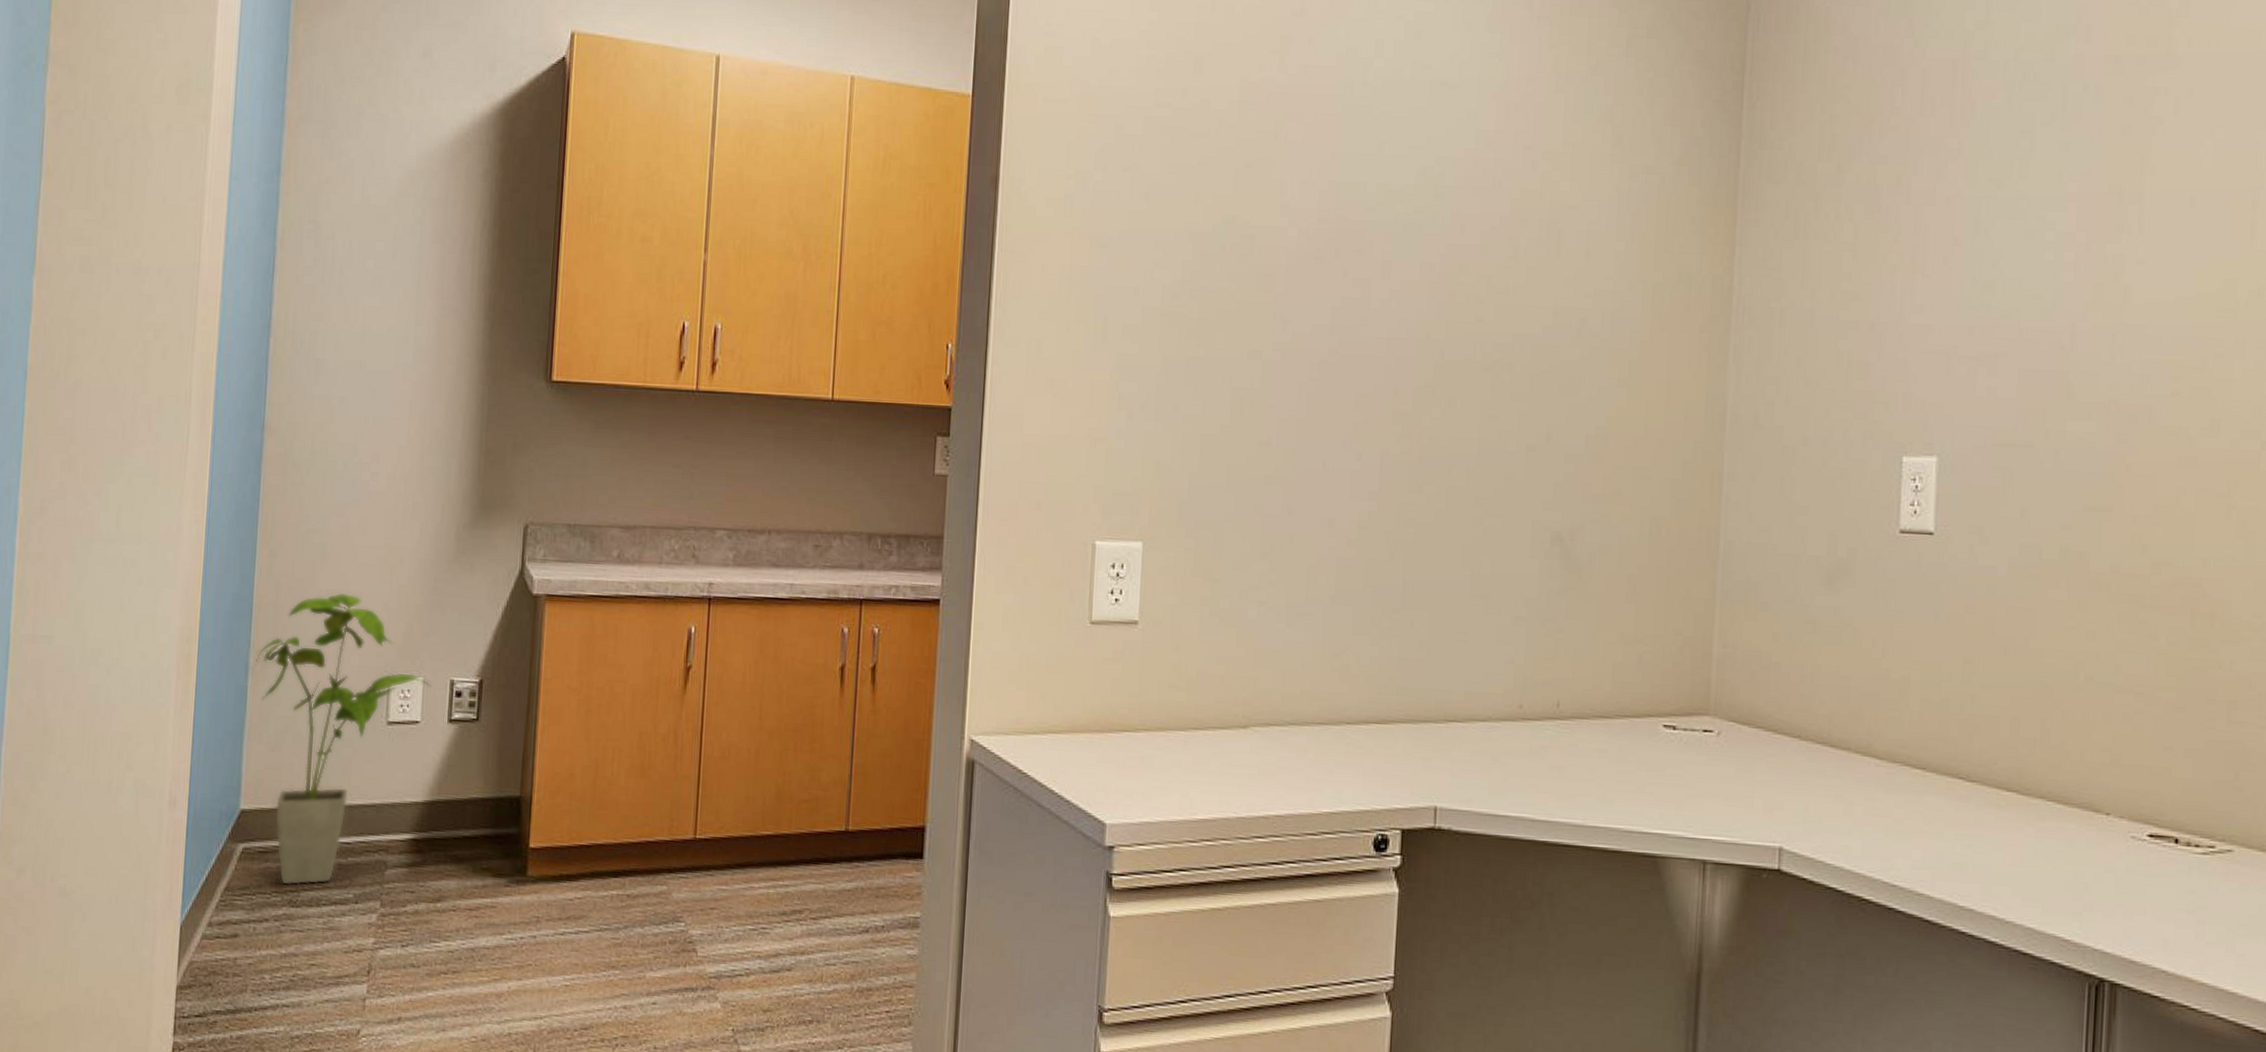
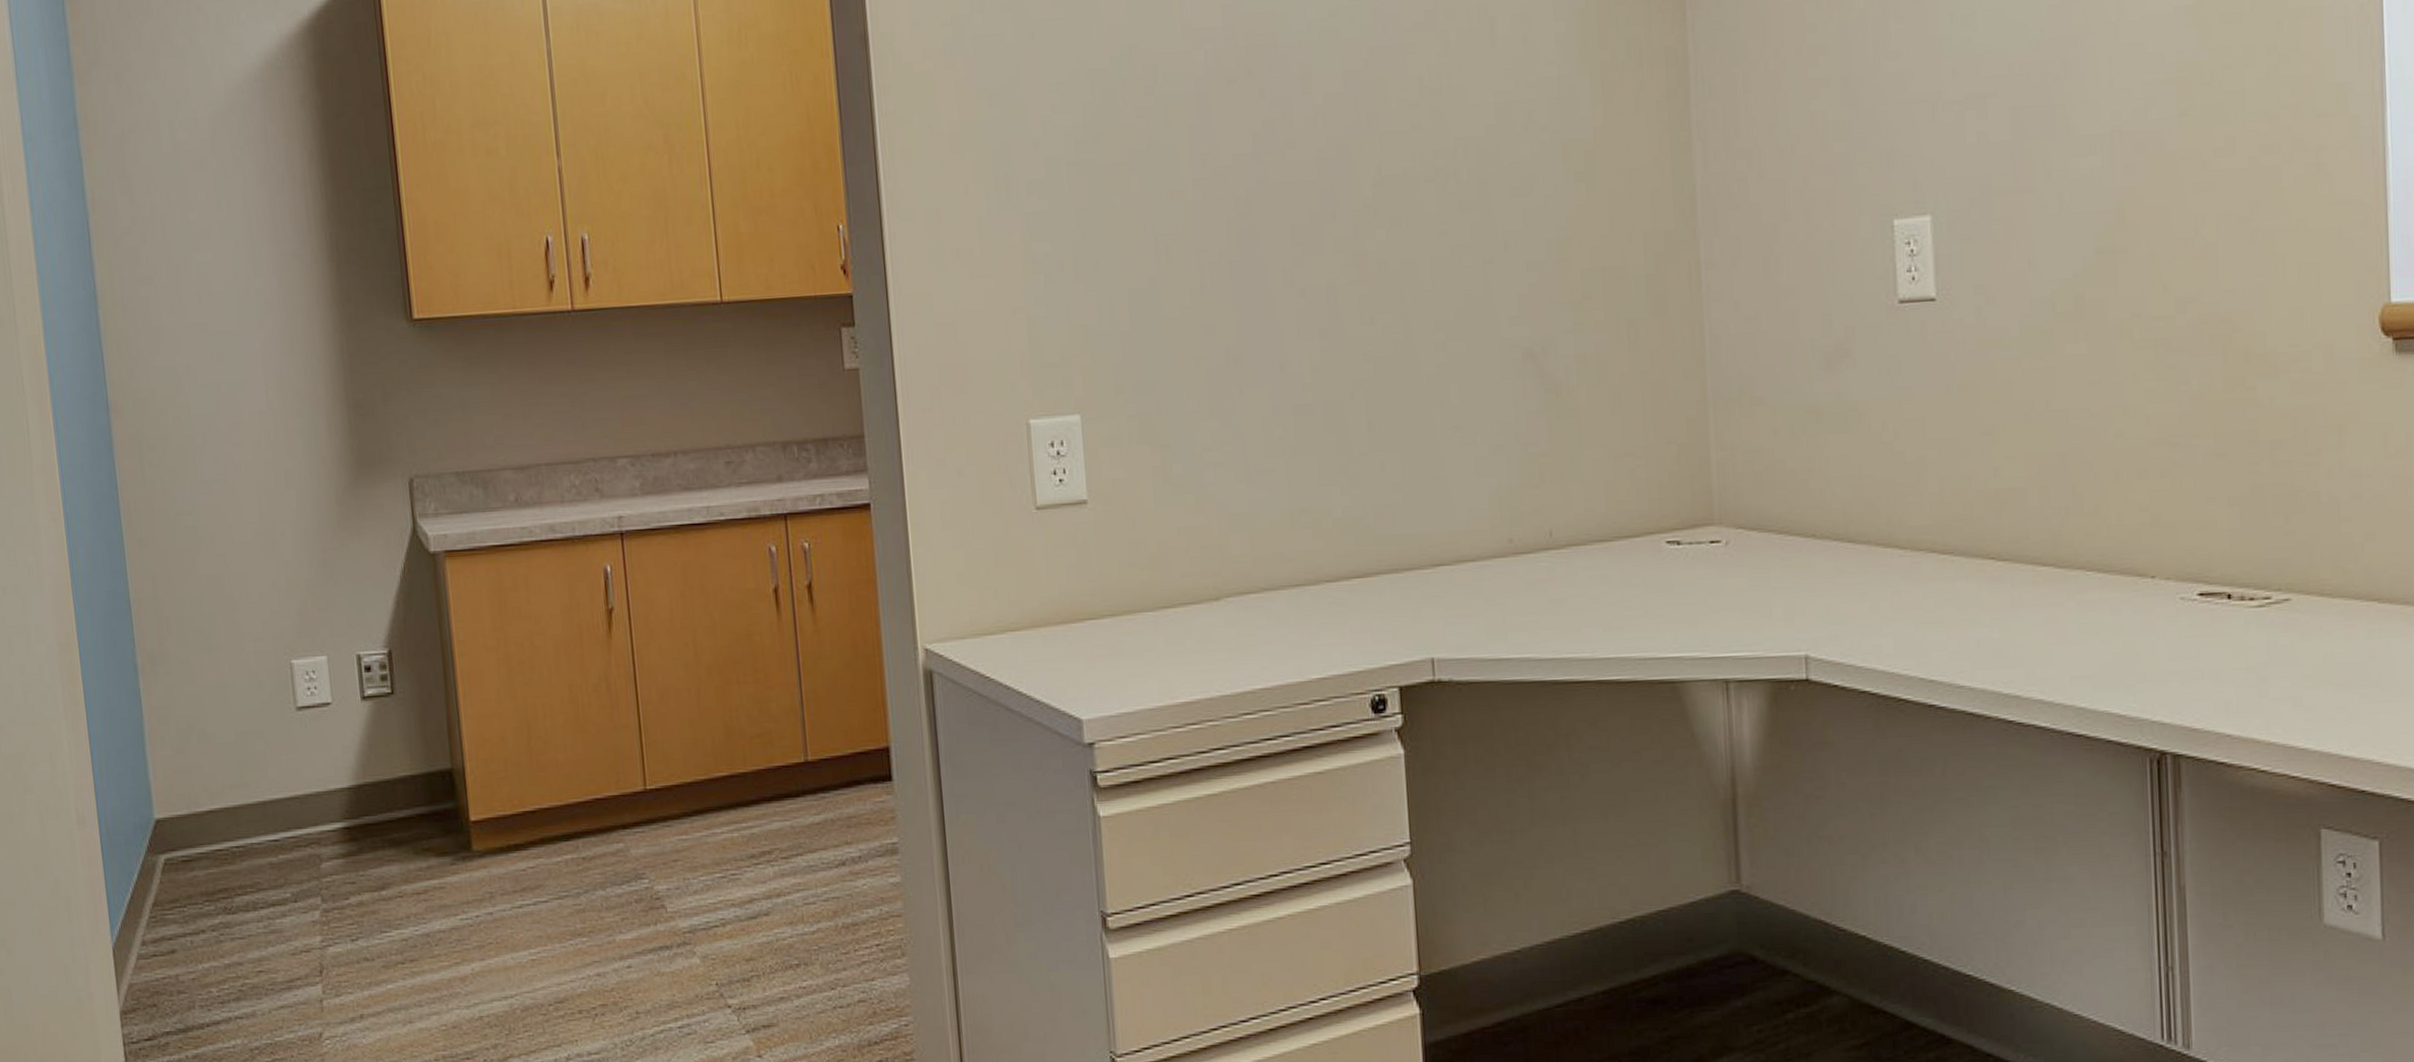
house plant: present [256,592,432,886] -> none [144,575,338,892]

